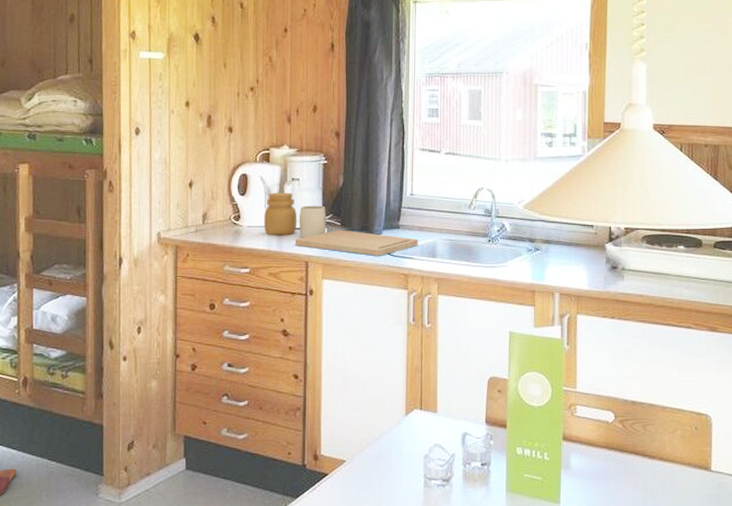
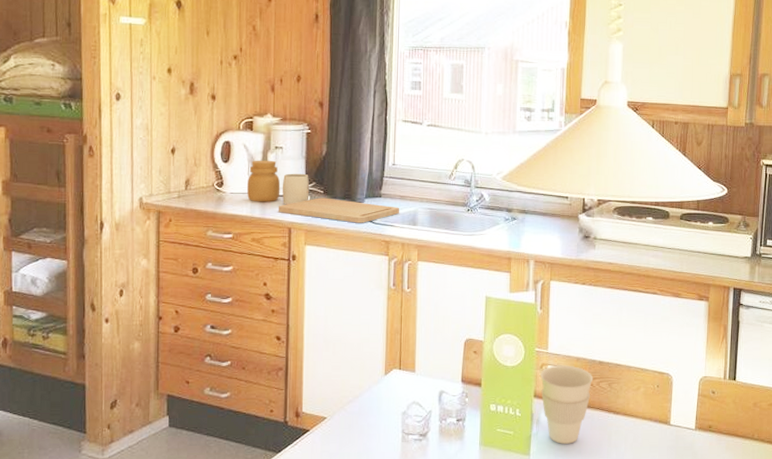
cup: none [569,405,626,491] -> present [540,365,594,444]

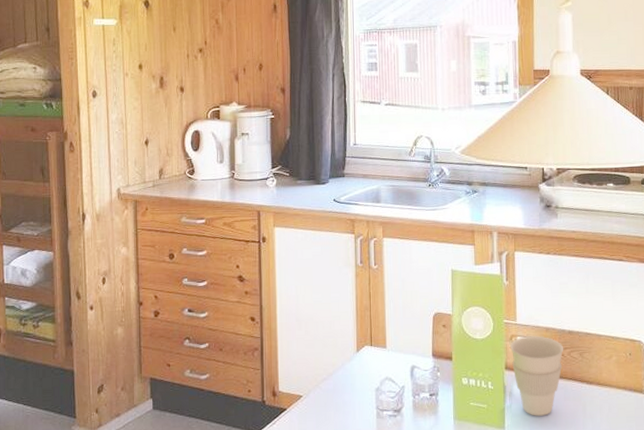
jar: present [247,160,281,202] -> none [217,146,248,188]
cutting board: present [279,198,399,223] -> none [247,180,362,203]
mug: present [282,173,310,205] -> none [250,157,276,189]

